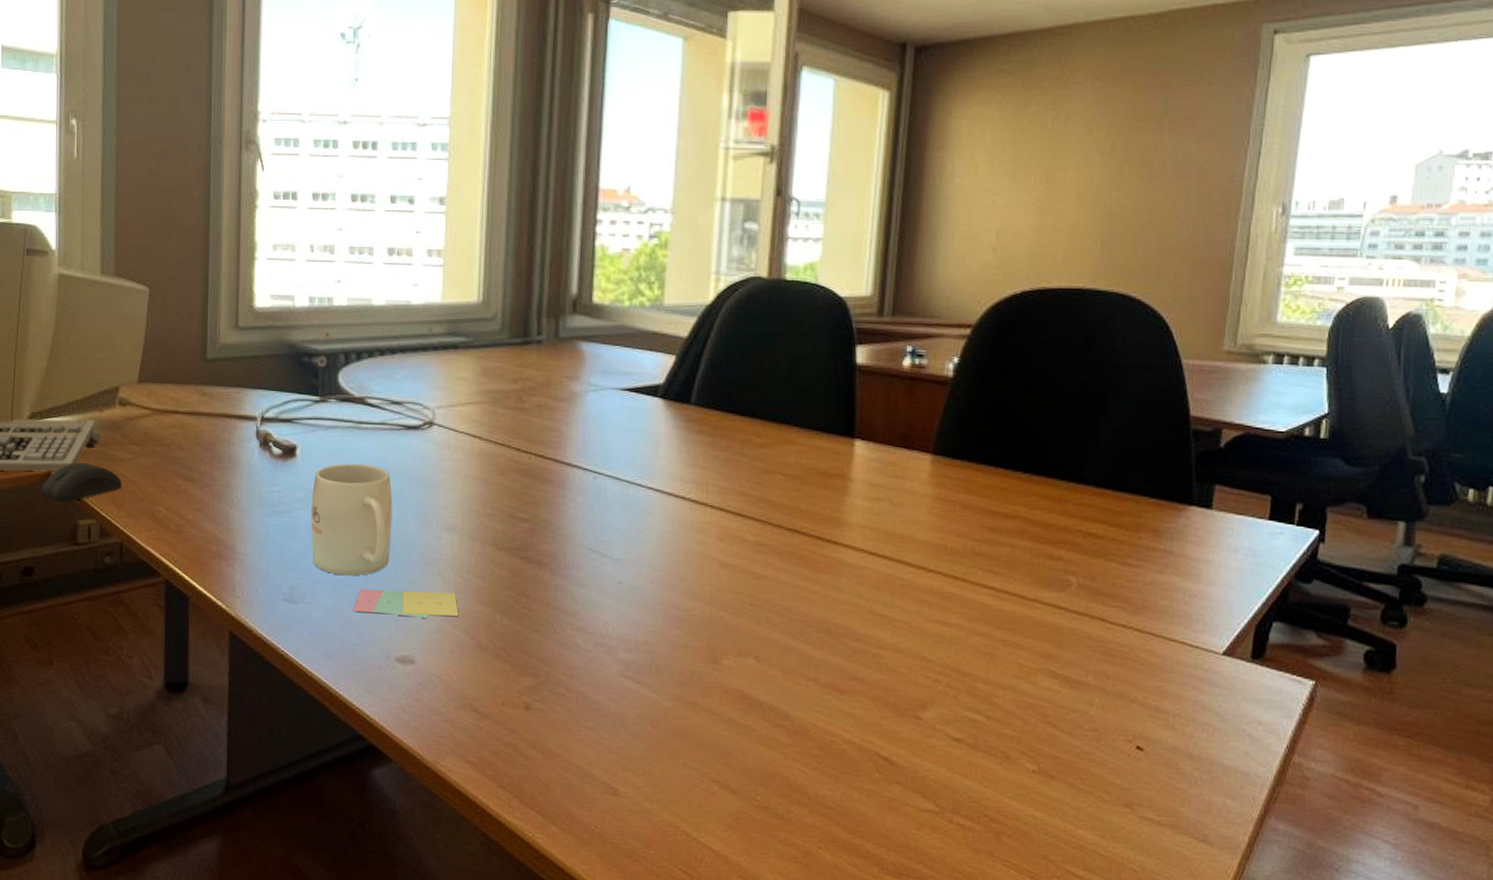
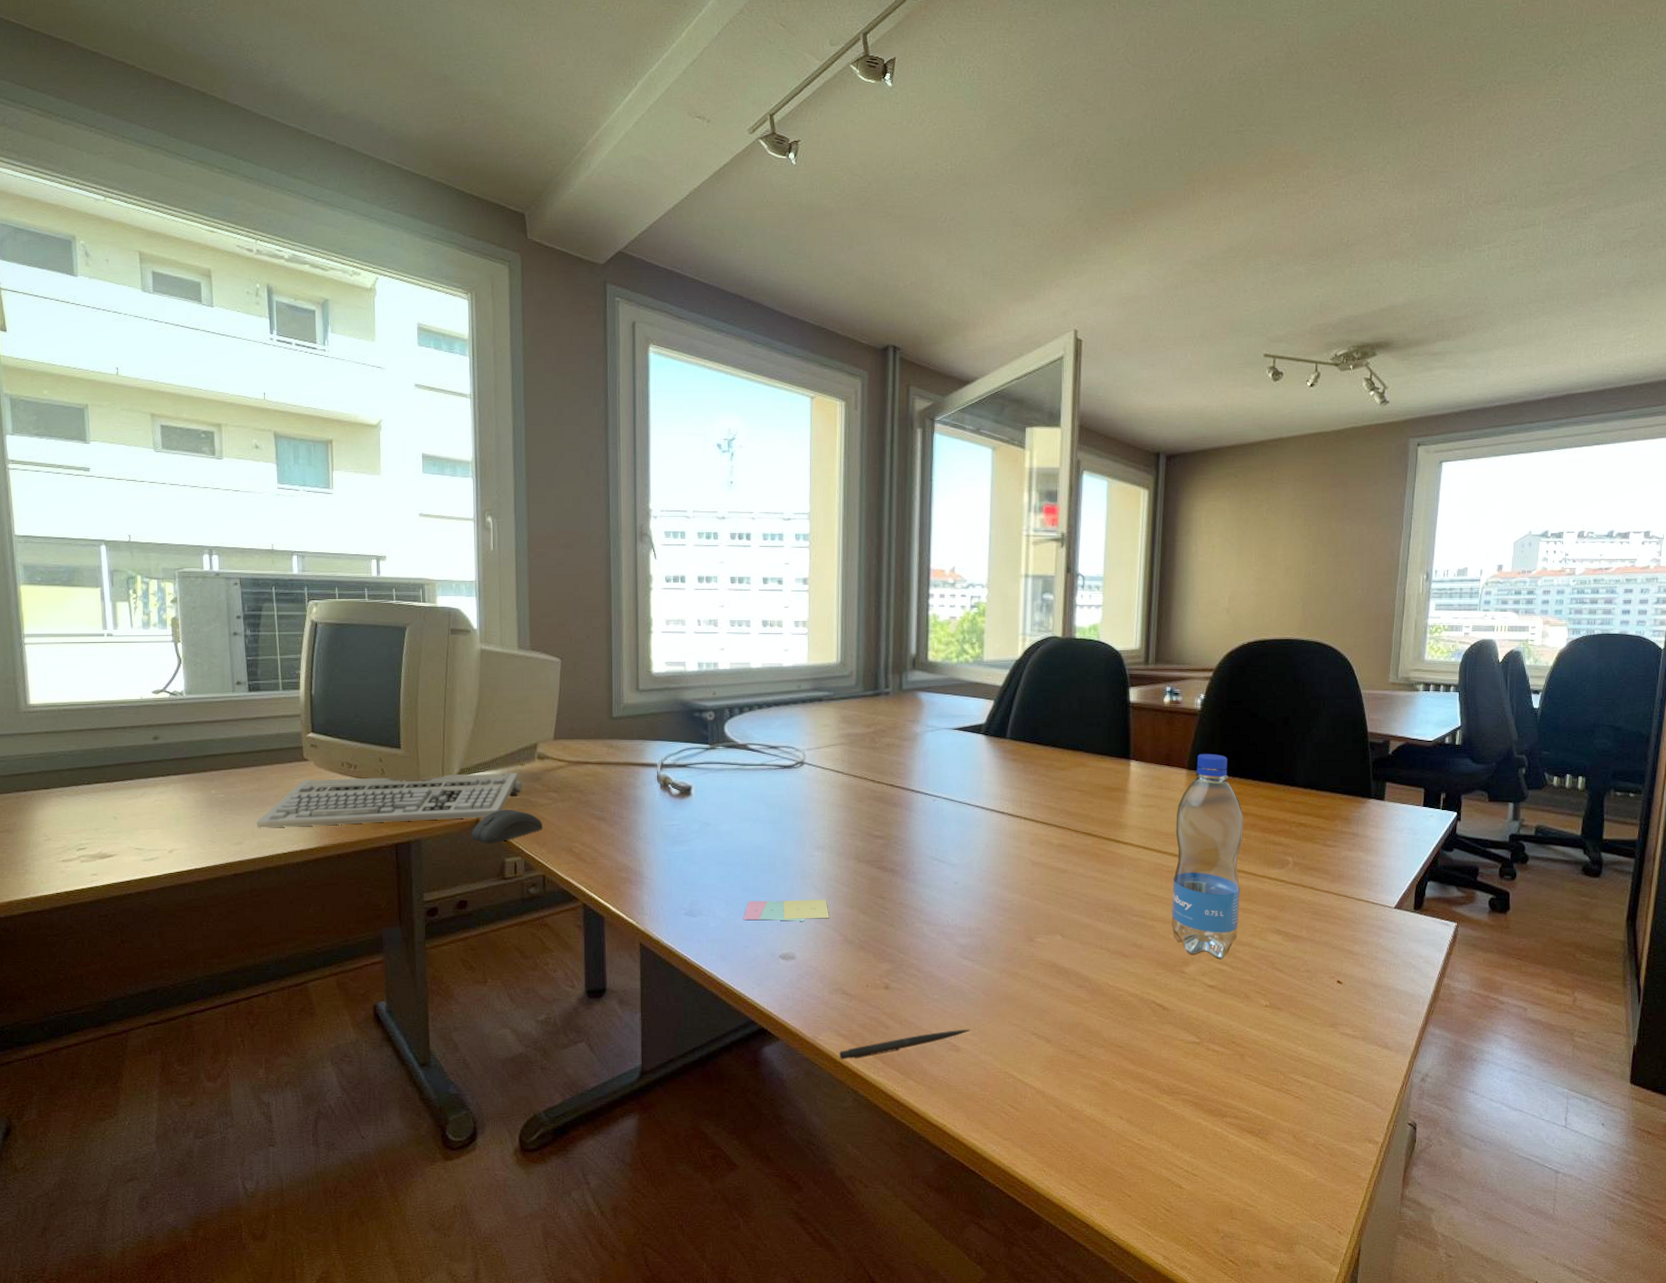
mug: present [310,463,393,576] -> none [705,798,773,891]
pen: none [465,768,633,794] -> present [839,1029,971,1060]
bottle: none [905,435,1009,705] -> present [1172,754,1243,959]

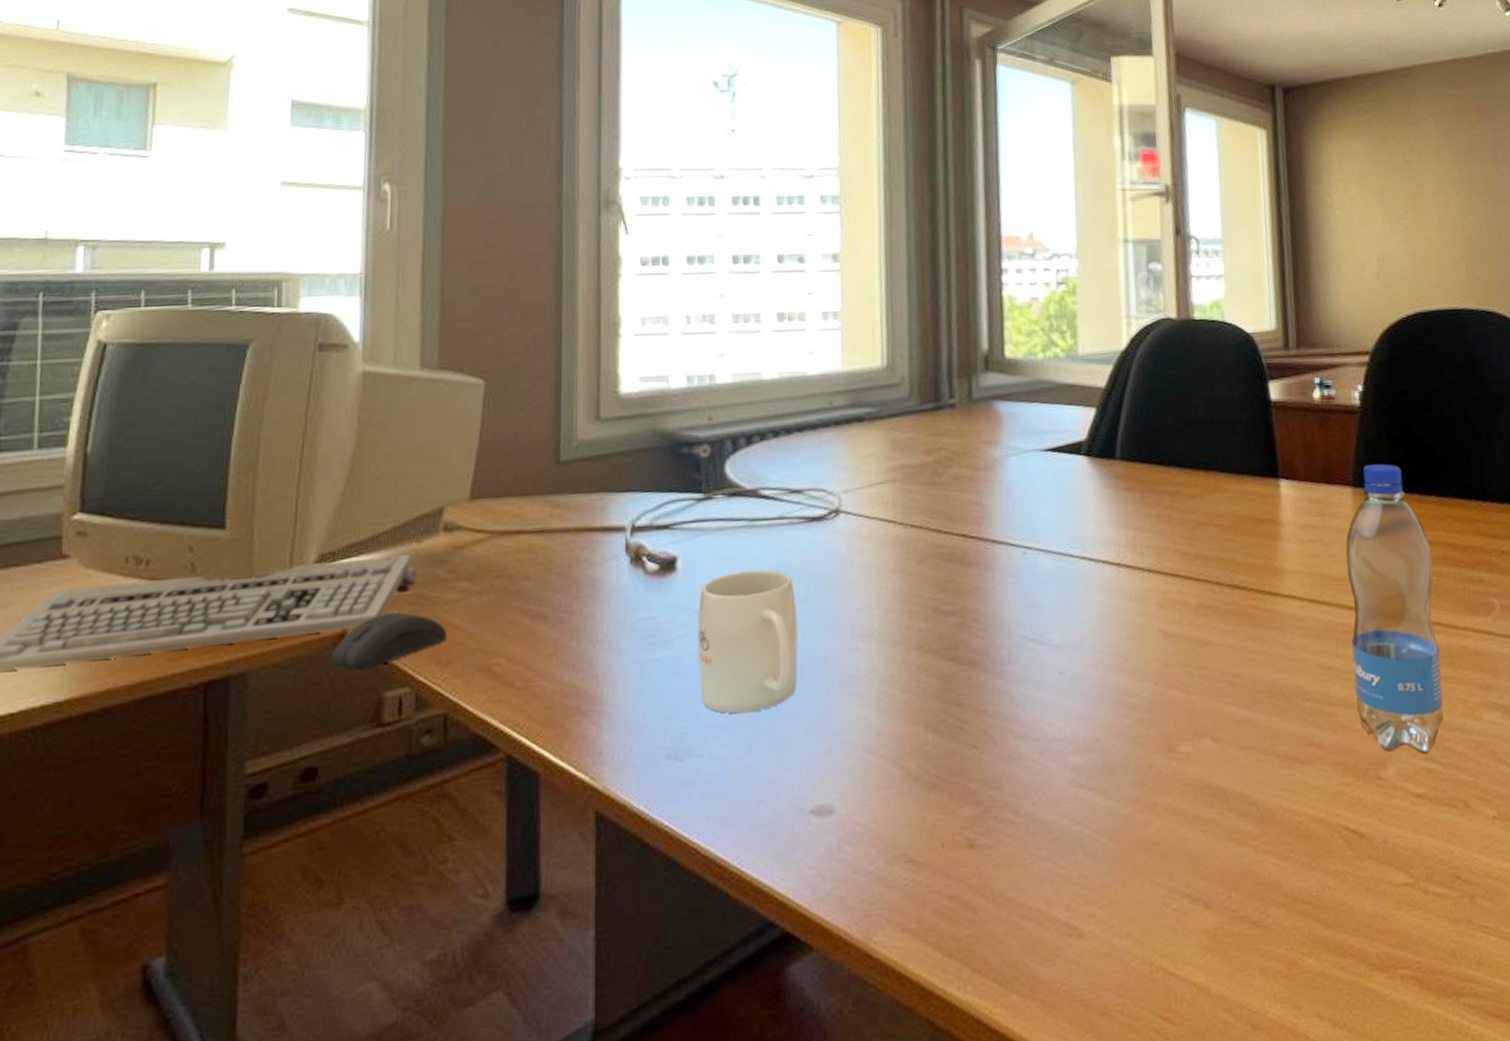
mug: none [705,798,773,891] -> present [697,569,798,714]
sticky notes: present [743,899,829,921] -> none [754,714,883,758]
pen: present [839,1029,971,1060] -> none [904,899,1097,973]

